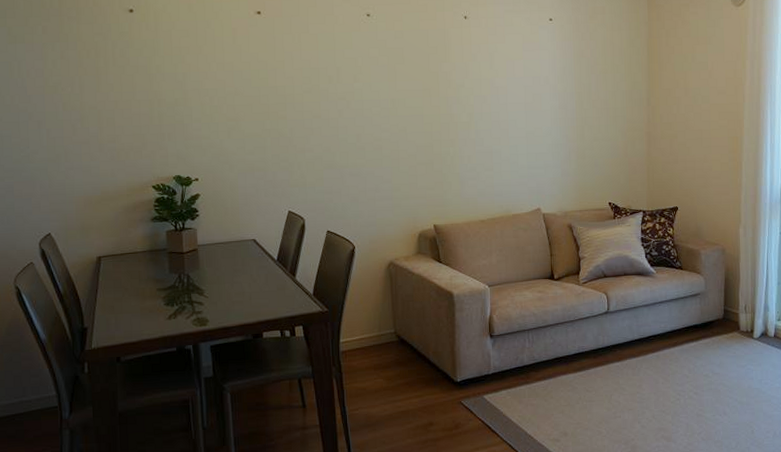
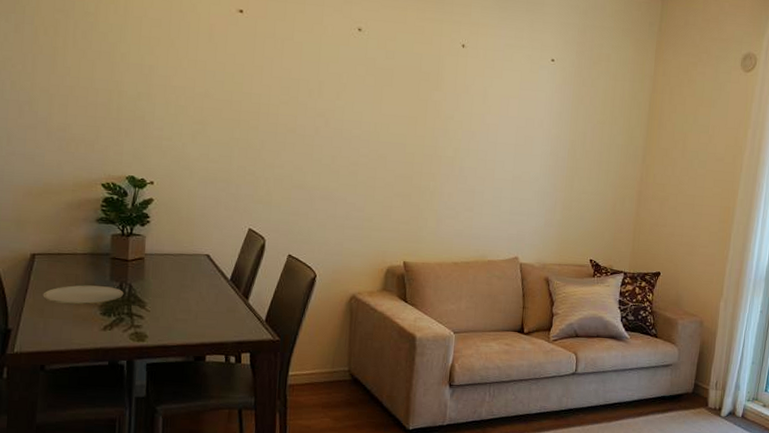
plate: none [111,279,183,299] -> present [43,285,124,305]

